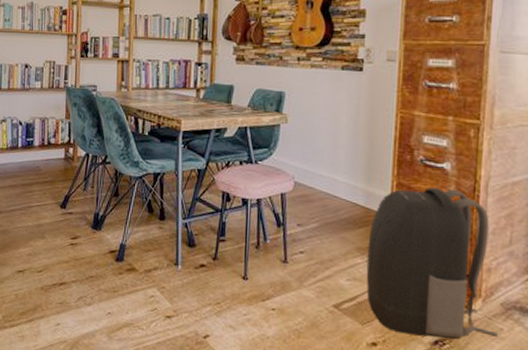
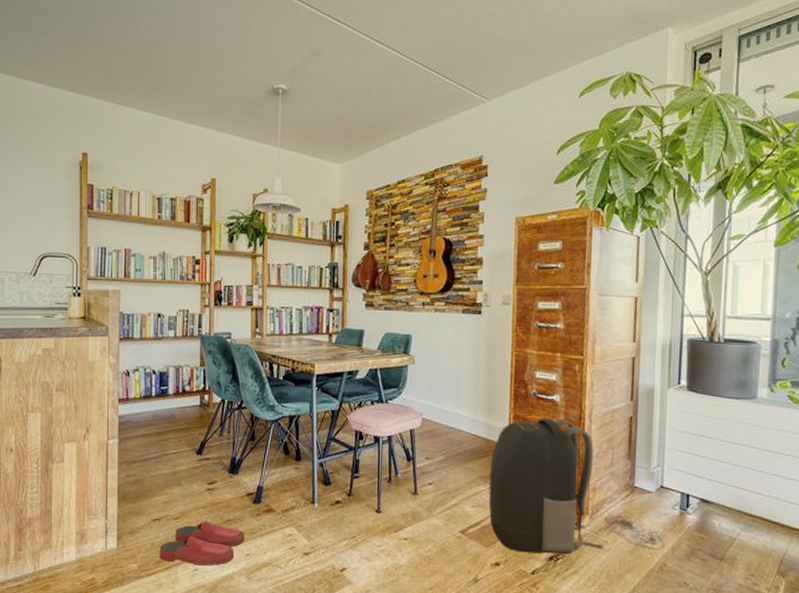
slippers: none [22,276,107,322] -> present [159,521,245,566]

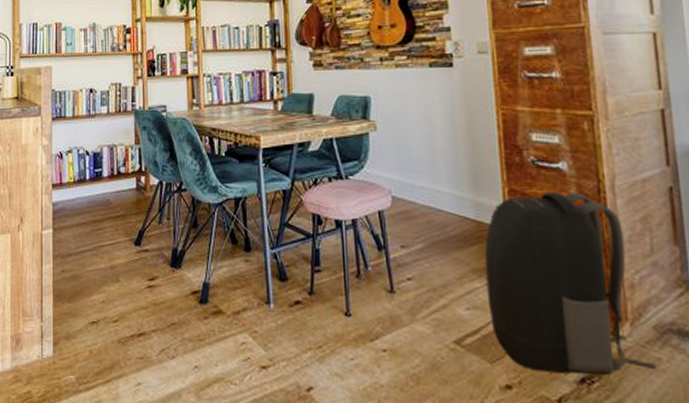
slippers: present [159,521,245,566] -> none [98,324,192,380]

